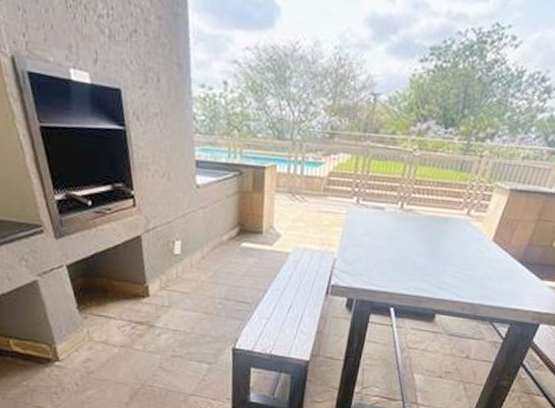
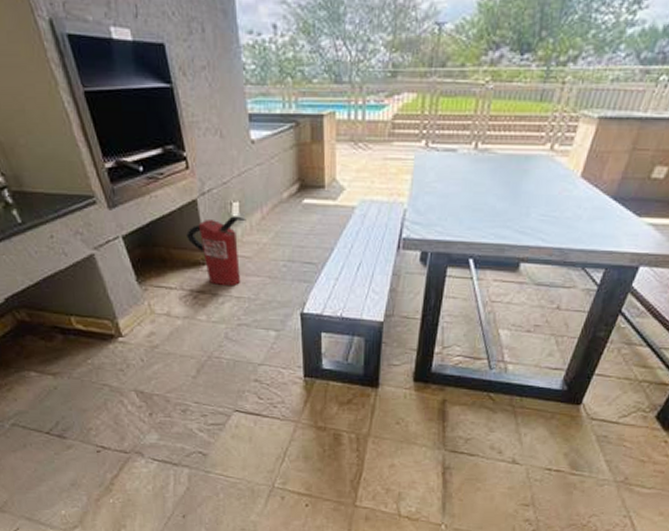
fire extinguisher: none [129,253,187,320] -> present [187,216,246,286]

